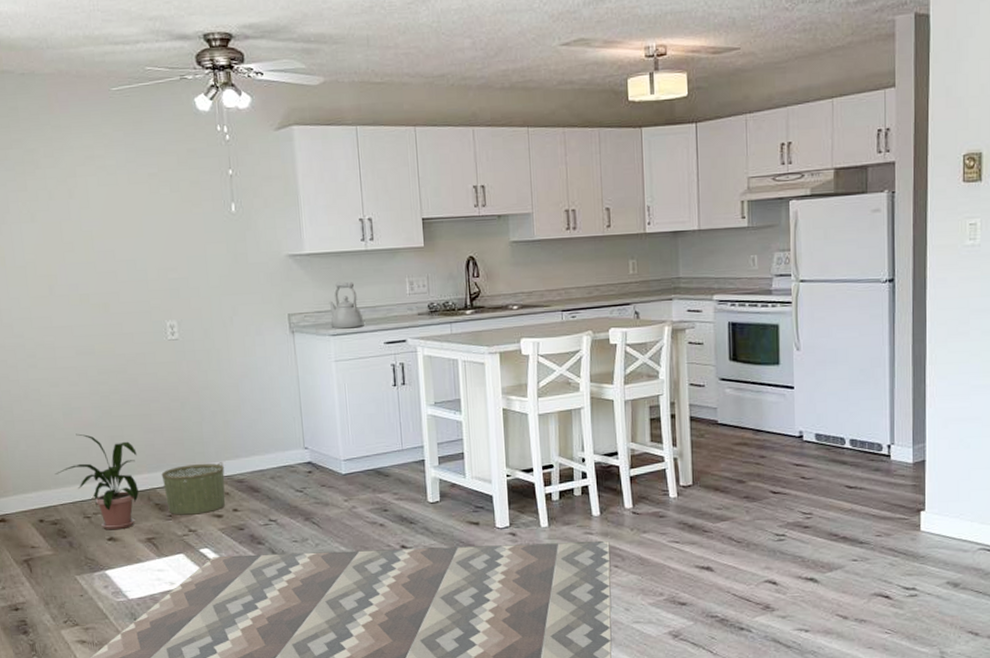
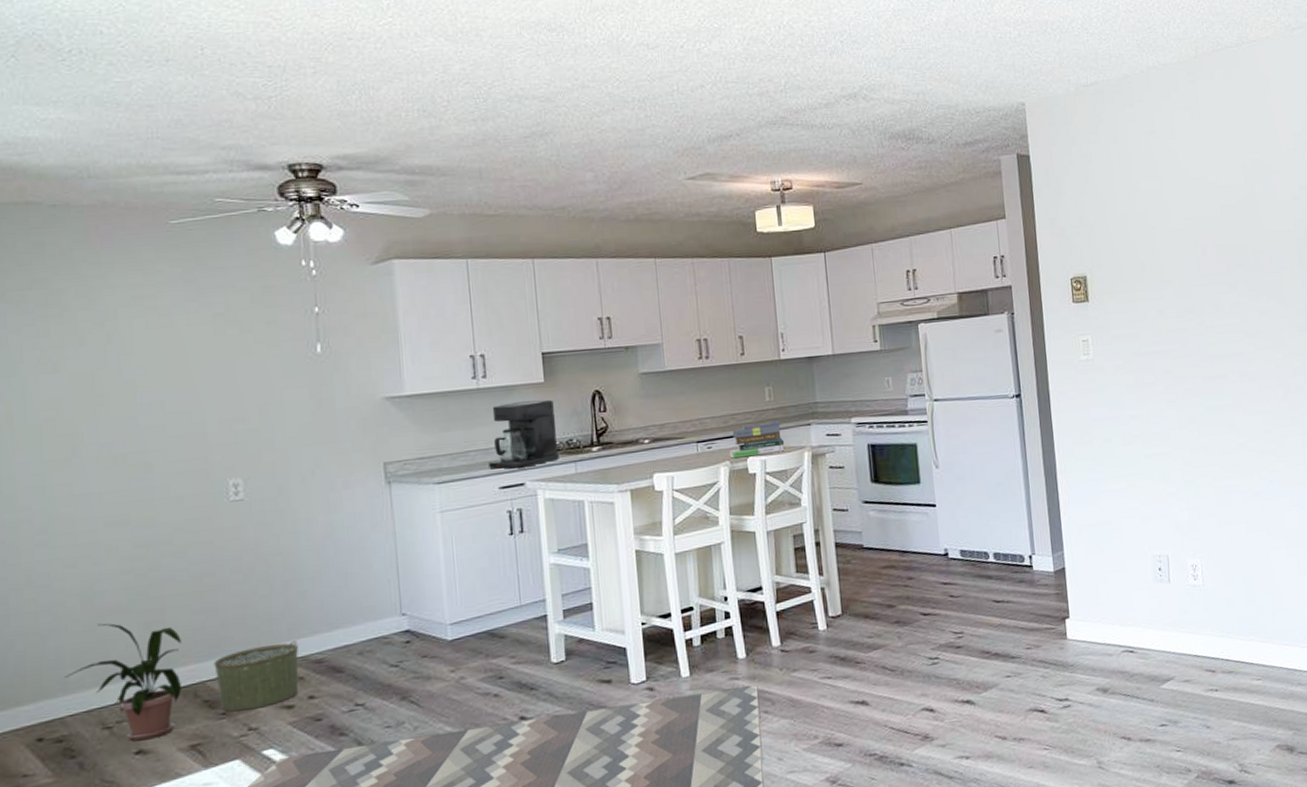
kettle: present [329,281,364,329] -> none [433,423,475,476]
coffee maker: none [375,263,437,326] -> present [489,399,559,469]
books: none [591,294,646,329] -> present [728,421,785,459]

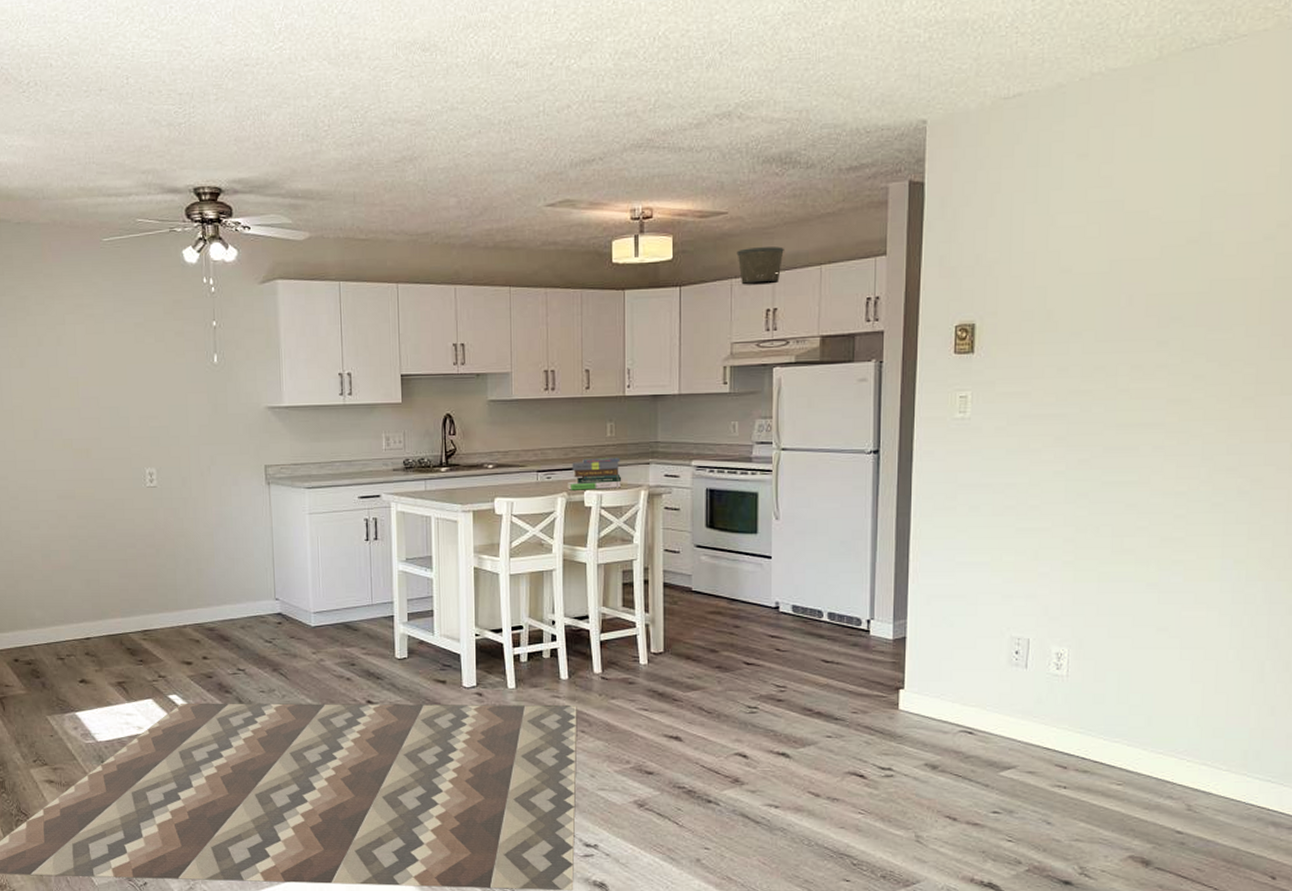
house plant: present [63,623,182,742] -> none [31,576,111,673]
basket: present [214,641,299,712] -> none [134,610,197,661]
coffee maker: present [489,399,559,469] -> none [351,418,411,481]
basket: none [874,213,917,249] -> present [737,246,784,285]

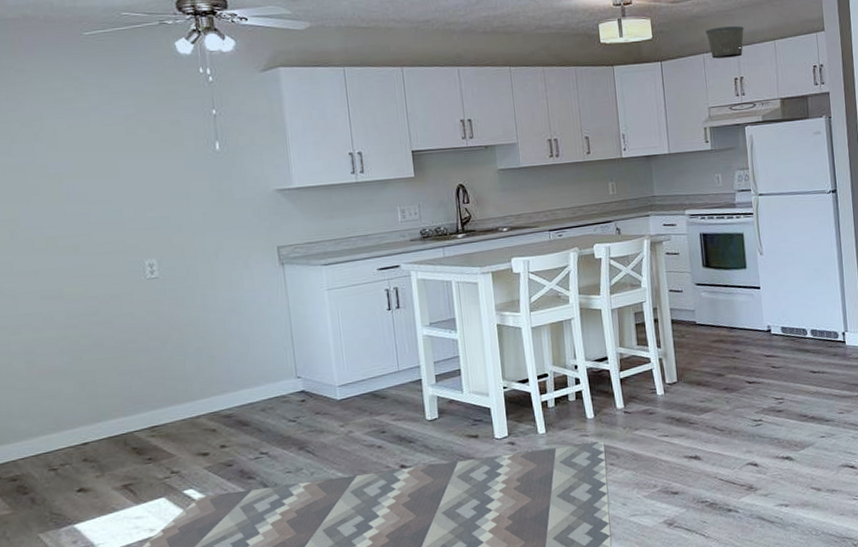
books: present [566,457,622,490] -> none [577,212,627,245]

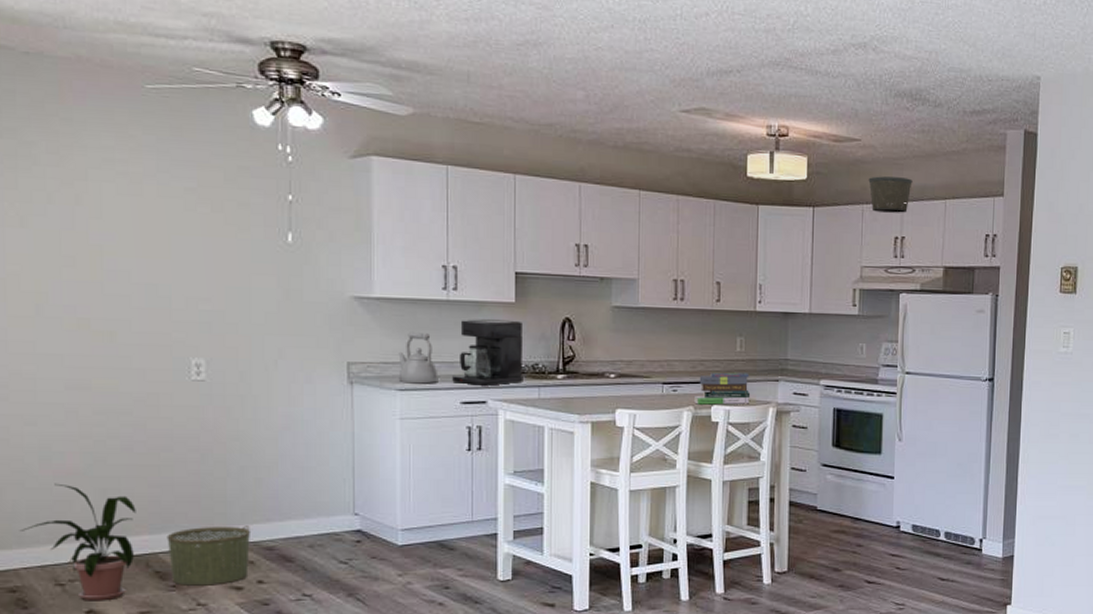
house plant: none [14,381,113,481] -> present [19,483,136,601]
basket: none [139,398,212,458] -> present [167,526,252,586]
kettle: none [320,213,357,259] -> present [398,331,439,384]
coffee maker: none [368,192,429,253] -> present [452,318,524,386]
books: none [577,212,627,245] -> present [693,372,751,405]

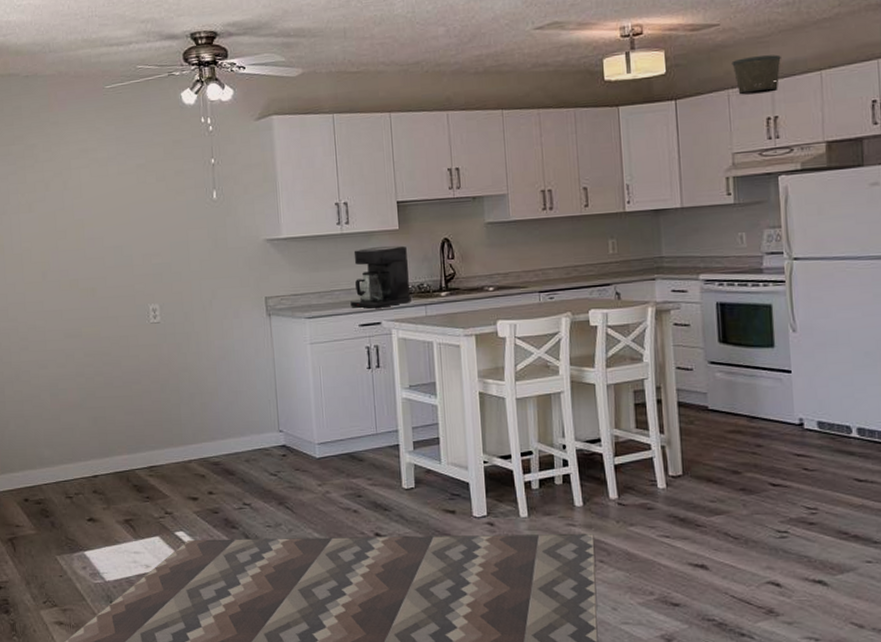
house plant: present [19,483,136,601] -> none [40,414,118,511]
basket: present [167,526,252,586] -> none [140,444,201,497]
kettle: present [398,331,439,384] -> none [305,265,339,312]
books: present [693,372,751,405] -> none [570,274,628,310]

